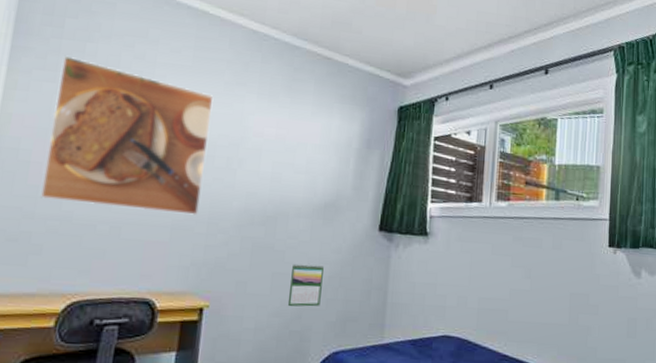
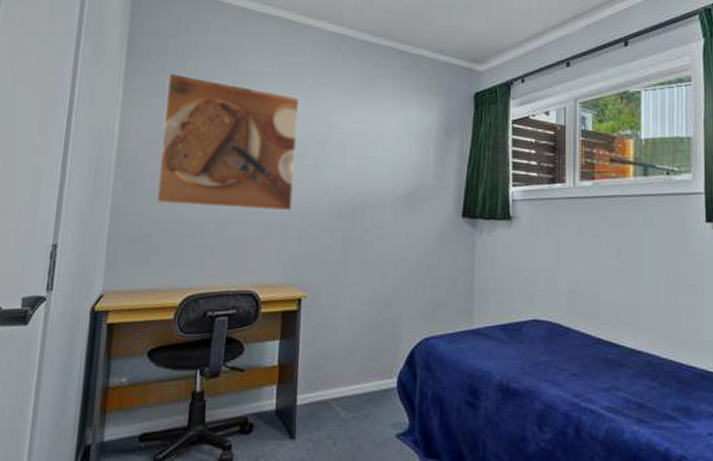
calendar: present [287,263,324,307] -> none [378,252,411,295]

